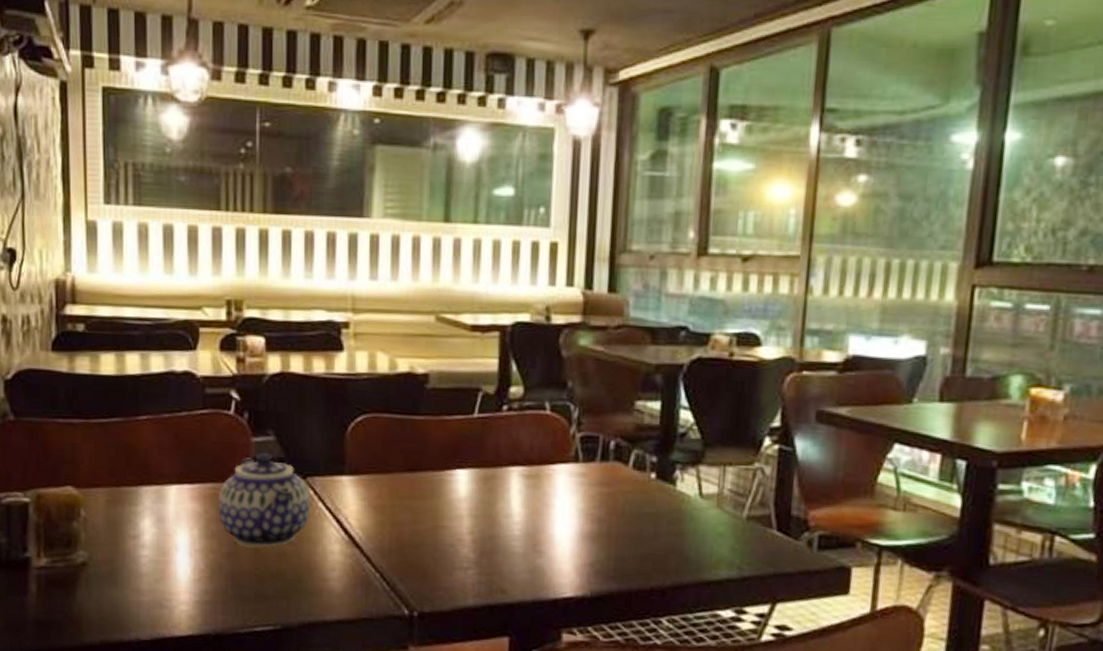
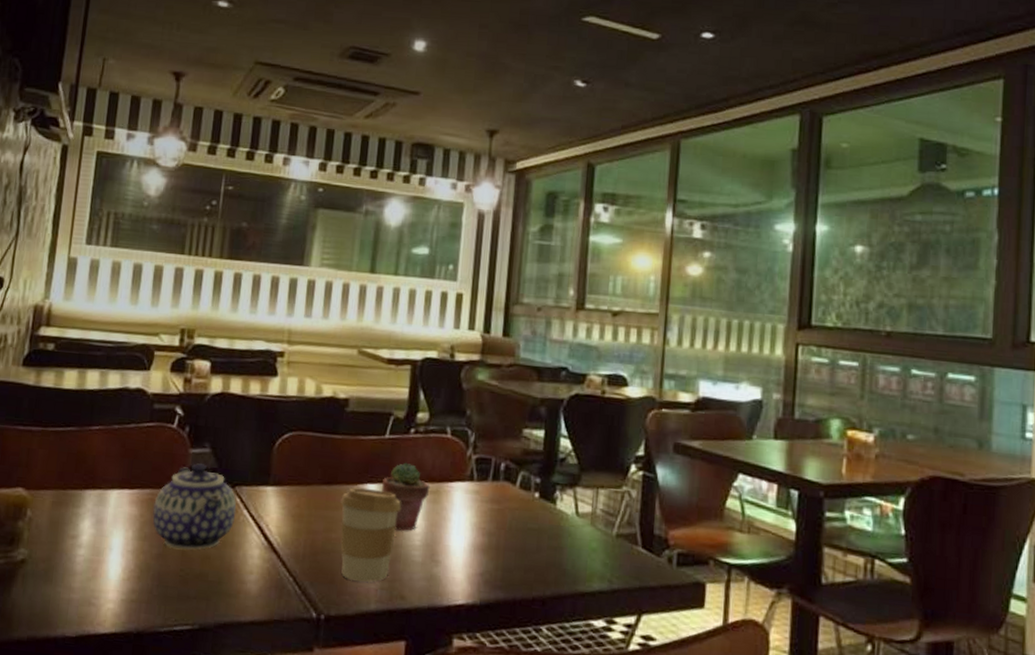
coffee cup: none [427,474,496,577] -> present [340,487,401,583]
potted succulent: none [473,443,529,520] -> present [382,462,431,531]

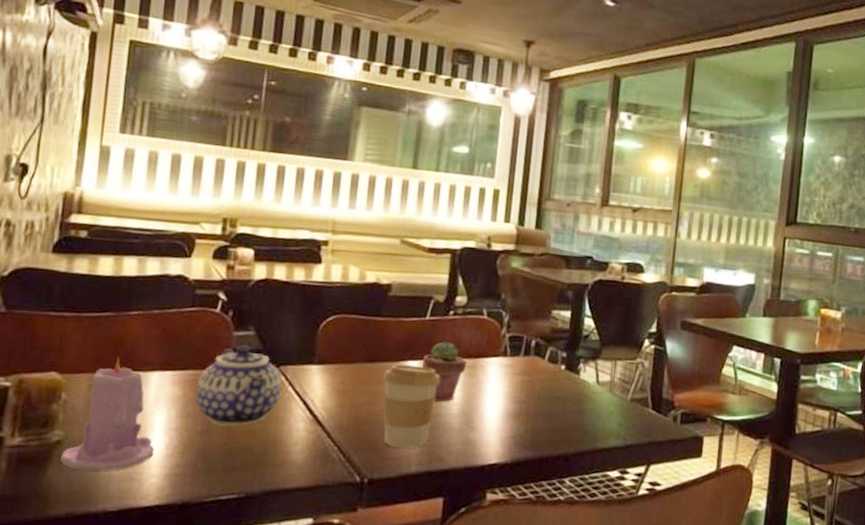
candle: none [24,472,112,593] -> present [60,356,154,471]

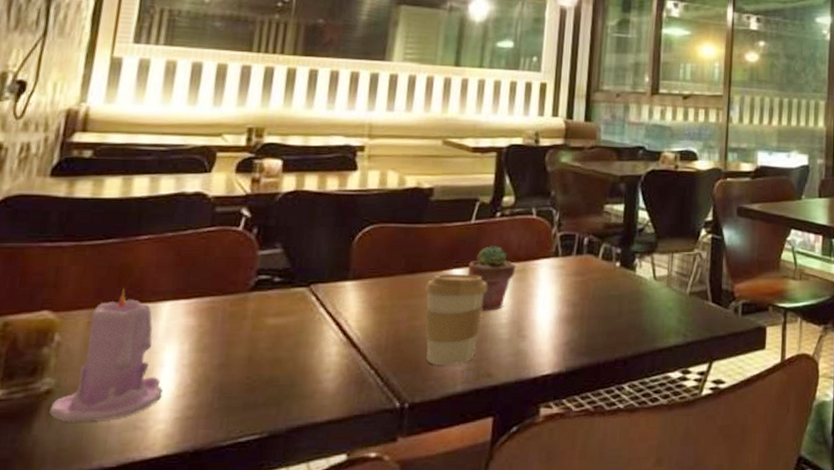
teapot: present [195,345,282,426] -> none [213,265,312,357]

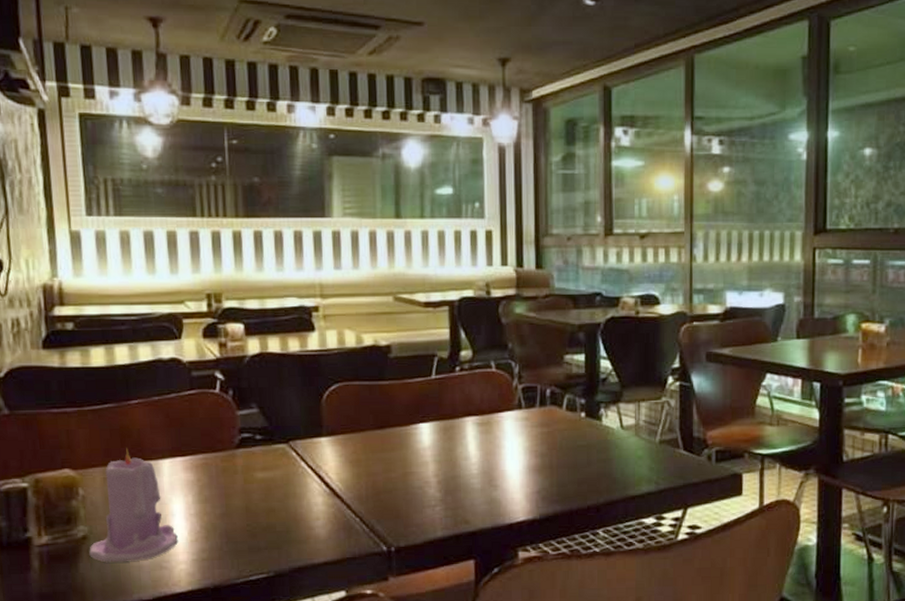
coffee cup: present [425,274,487,366] -> none [396,428,455,514]
potted succulent: present [468,245,517,311] -> none [434,399,481,462]

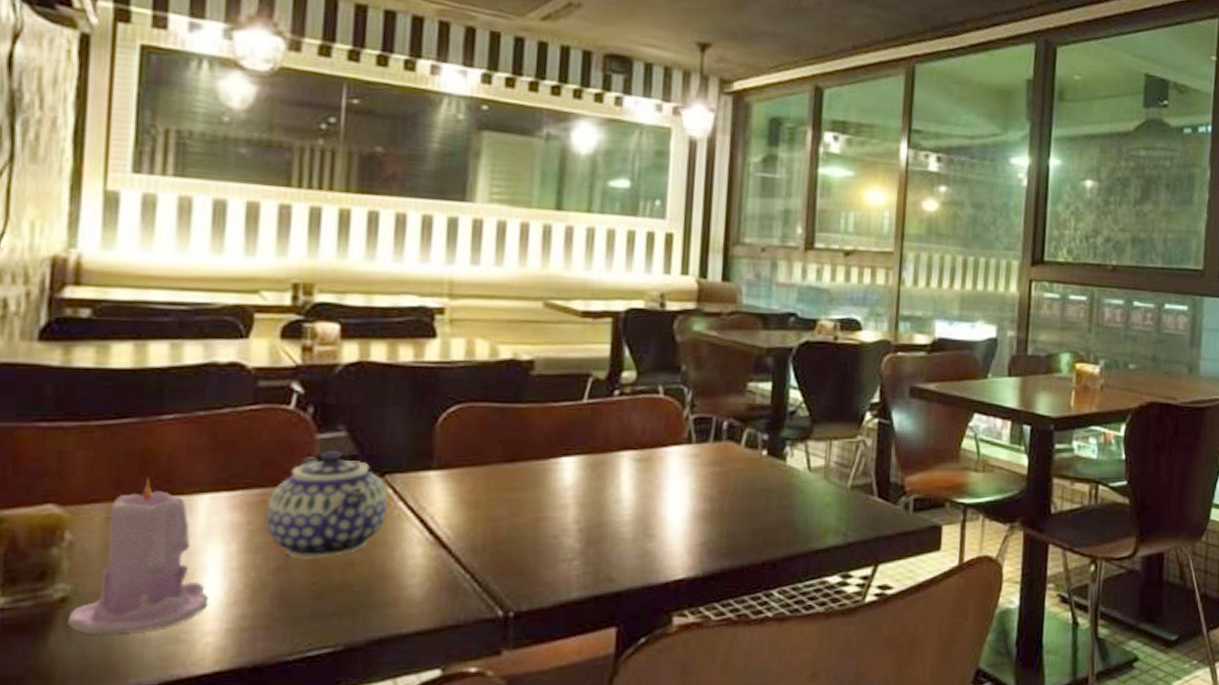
teapot: none [209,424,294,507] -> present [266,451,388,559]

